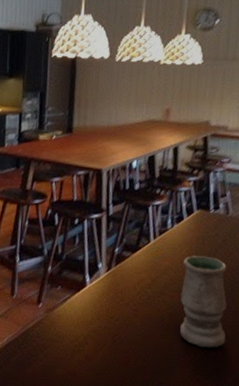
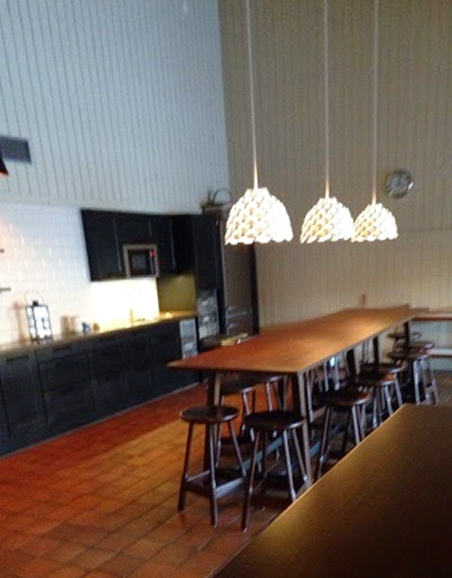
vase: present [180,255,227,348] -> none [392,451,440,546]

